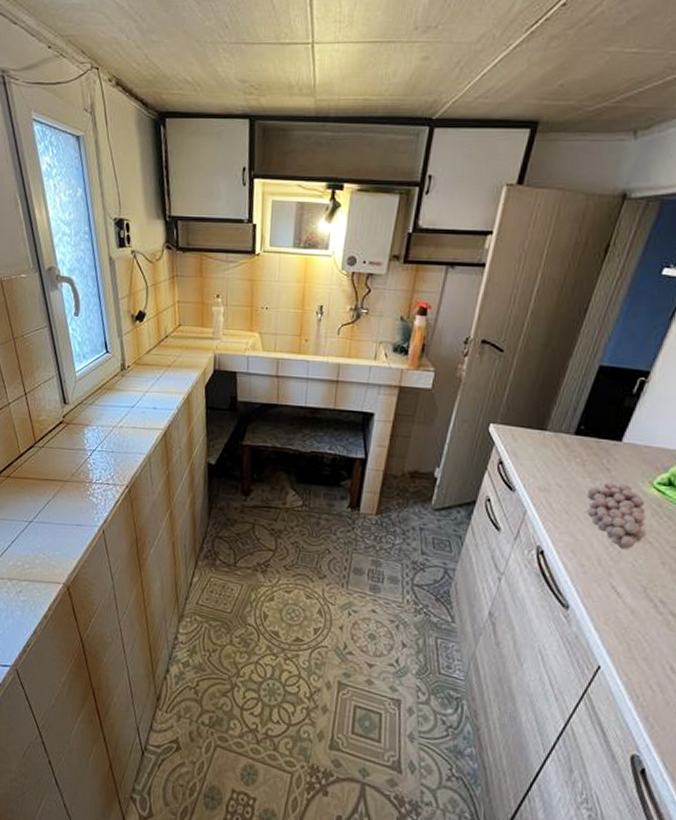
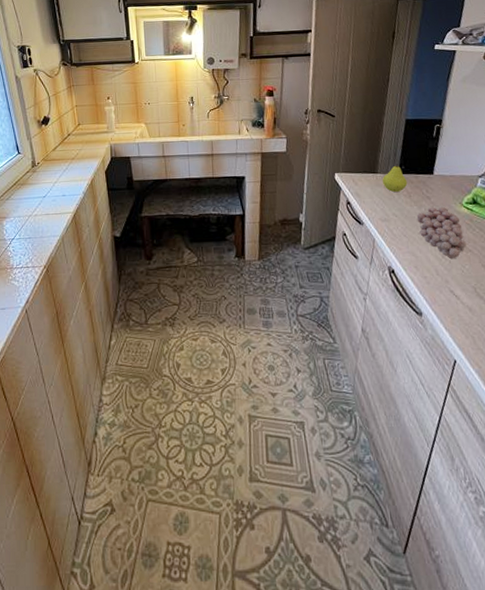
fruit: none [551,422,585,457] -> present [383,164,408,192]

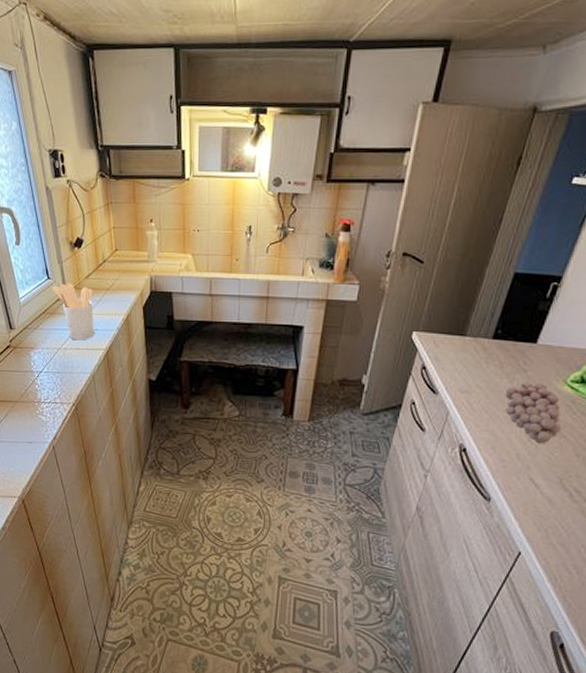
utensil holder: none [22,156,63,207] -> present [52,283,95,341]
fruit: present [383,164,408,192] -> none [471,327,502,360]

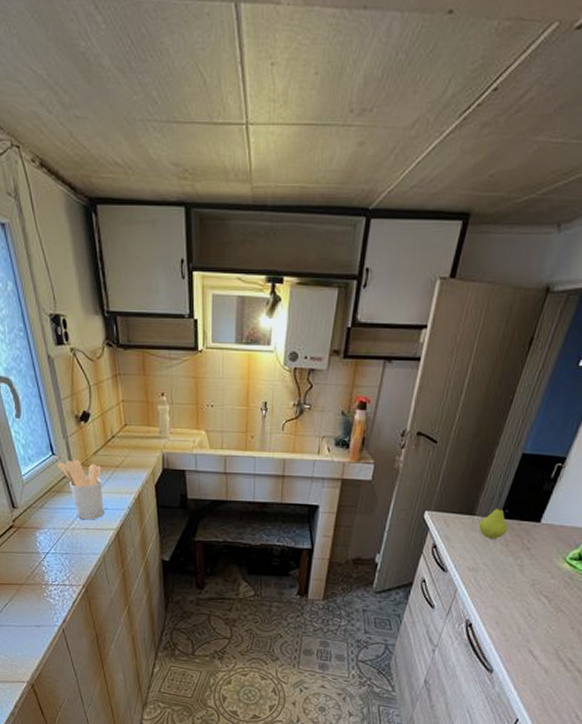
fruit: none [471,327,502,360] -> present [479,506,508,539]
fruit: present [505,381,563,445] -> none [509,559,560,619]

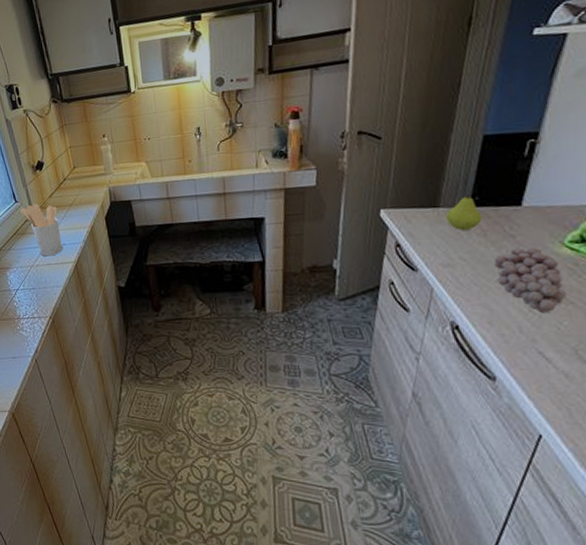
fruit: none [509,559,560,619] -> present [493,246,568,314]

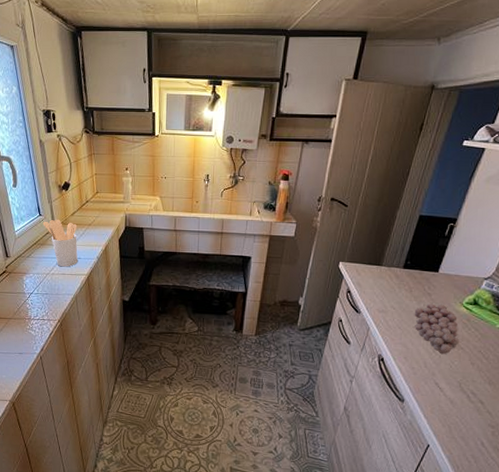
fruit: present [446,194,483,230] -> none [386,258,411,286]

